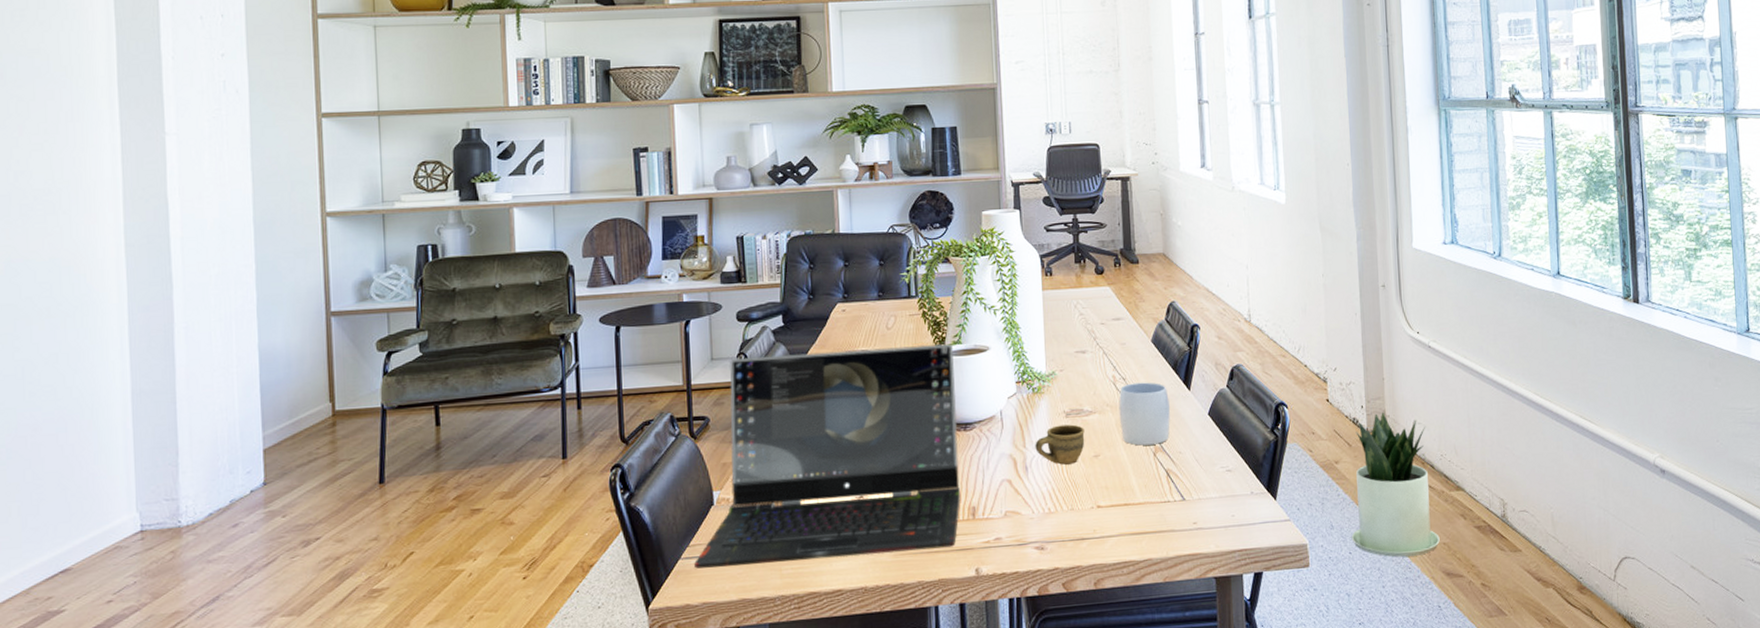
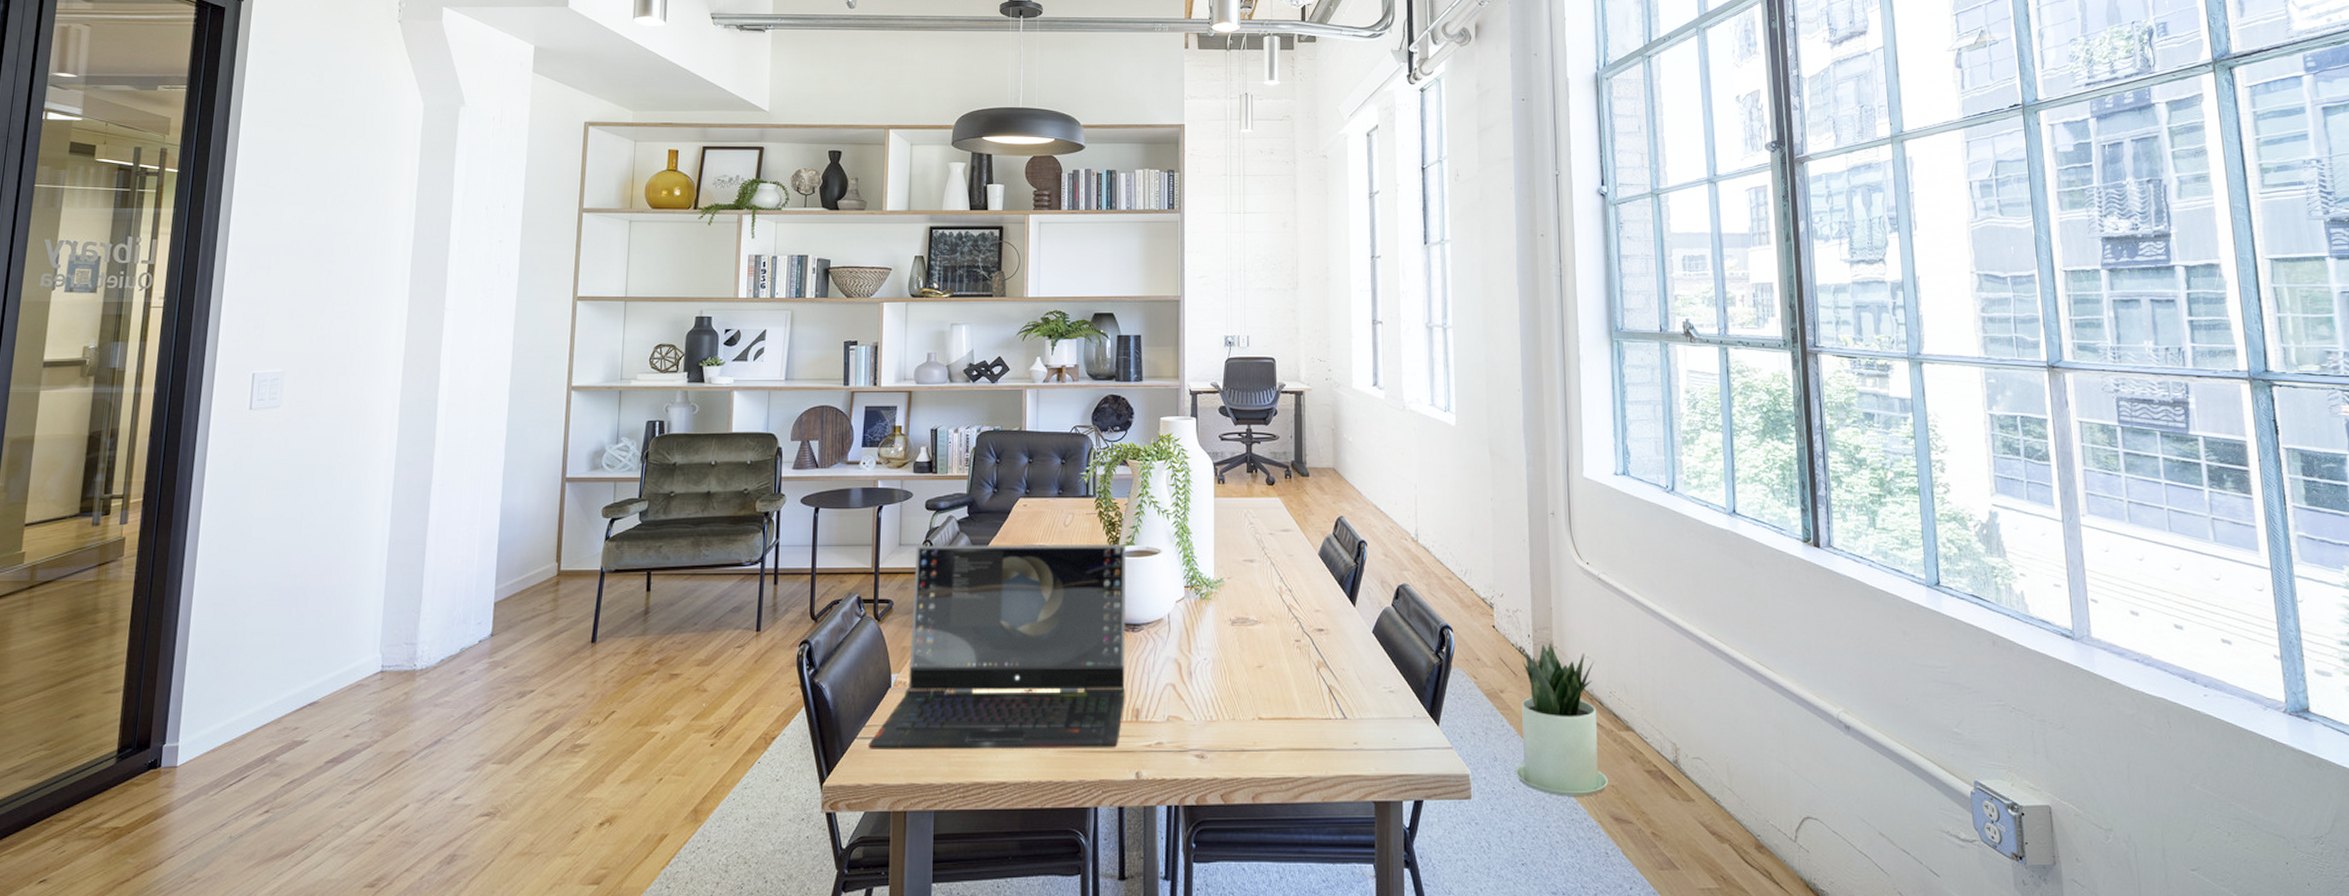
cup: present [1035,424,1085,465] -> none [1200,633,1249,673]
mug: present [1118,382,1170,446] -> none [1284,595,1334,659]

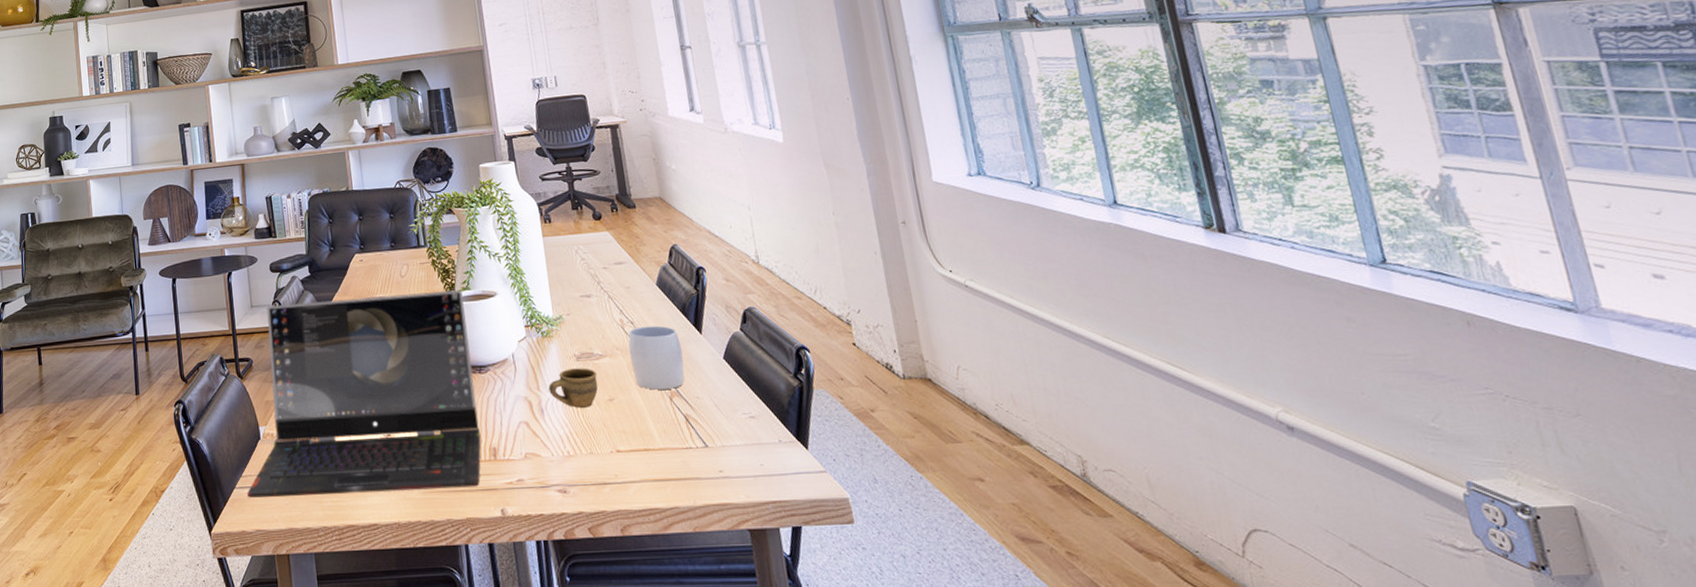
cup: none [1200,633,1249,673] -> present [548,368,598,408]
mug: none [1284,595,1334,659] -> present [628,325,685,390]
planter: present [1515,642,1608,797] -> none [890,356,1008,517]

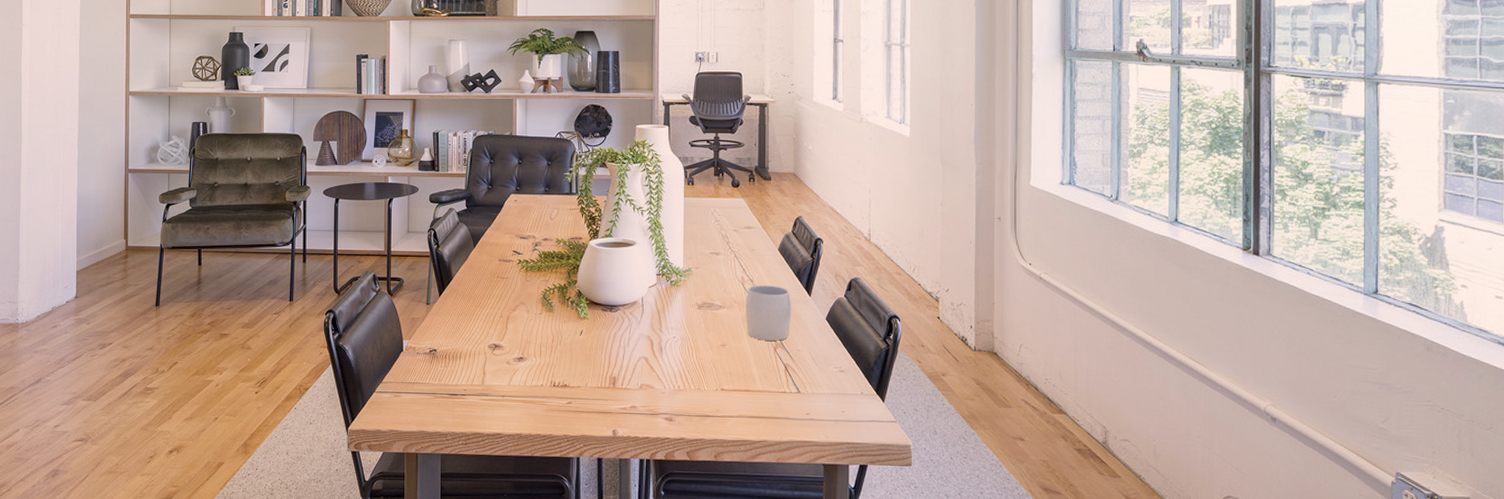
laptop computer: present [247,290,481,498] -> none [385,232,604,409]
cup: present [548,368,598,408] -> none [670,315,714,350]

